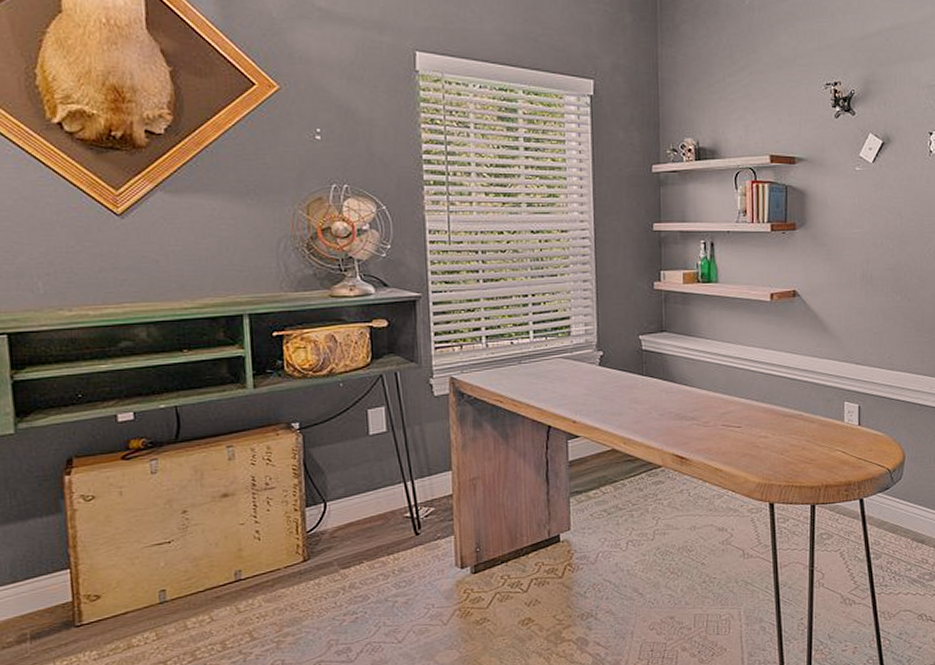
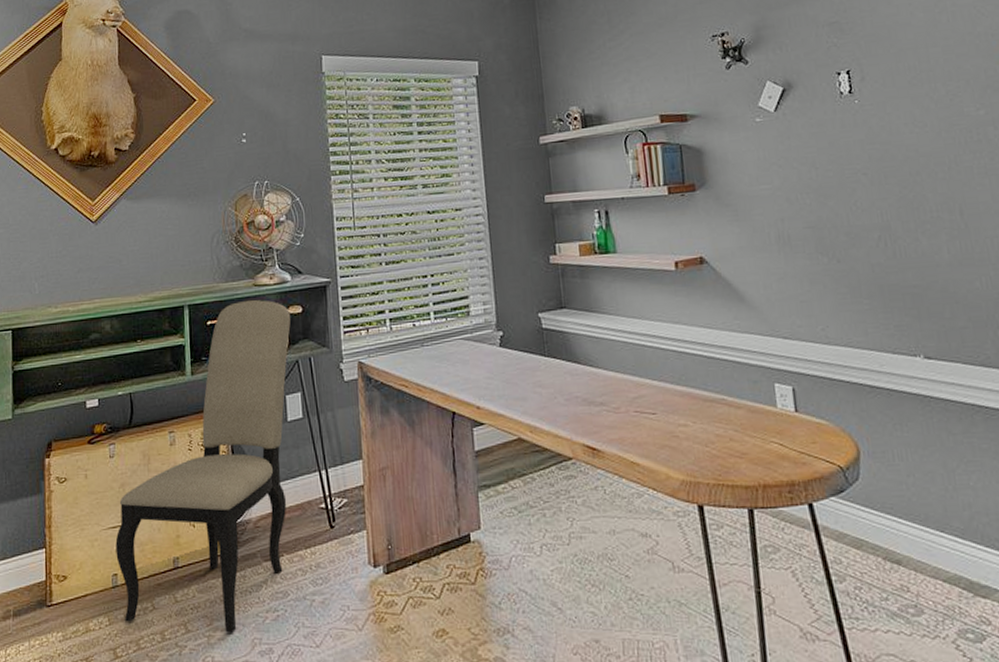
dining chair: none [162,312,374,637] -> present [115,300,291,633]

